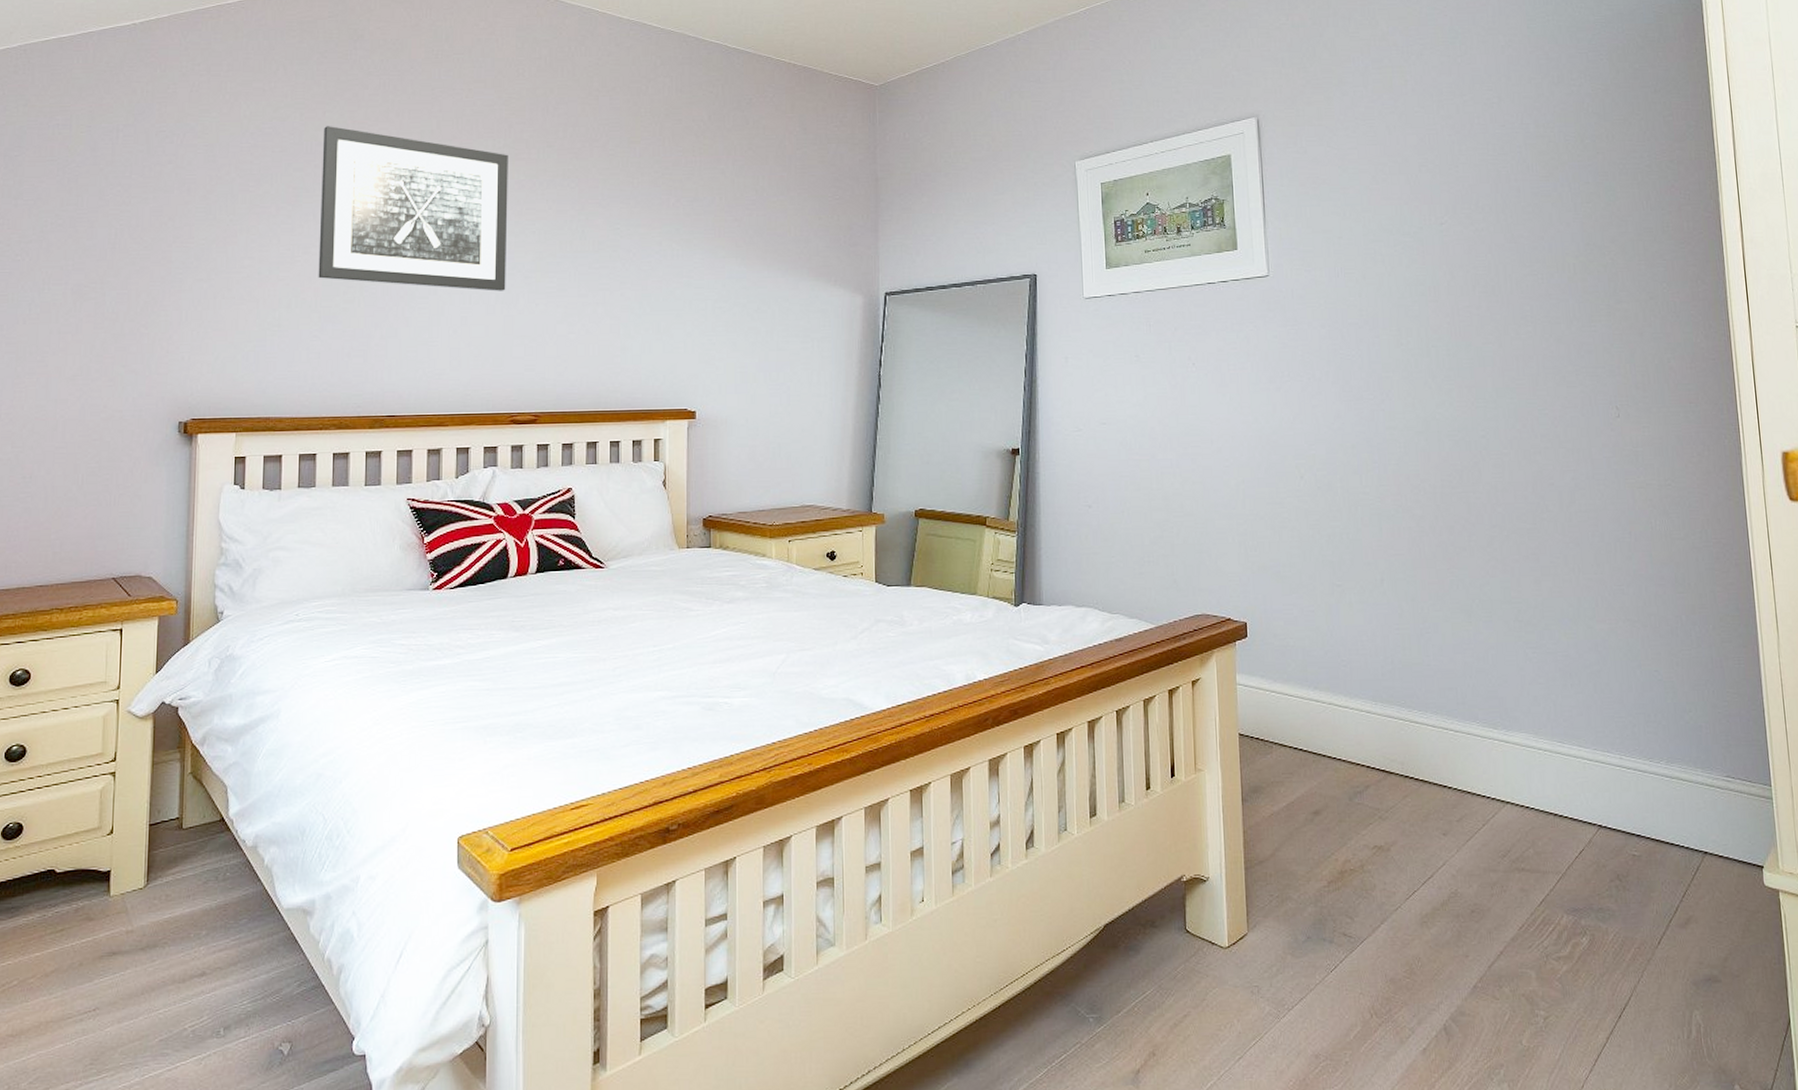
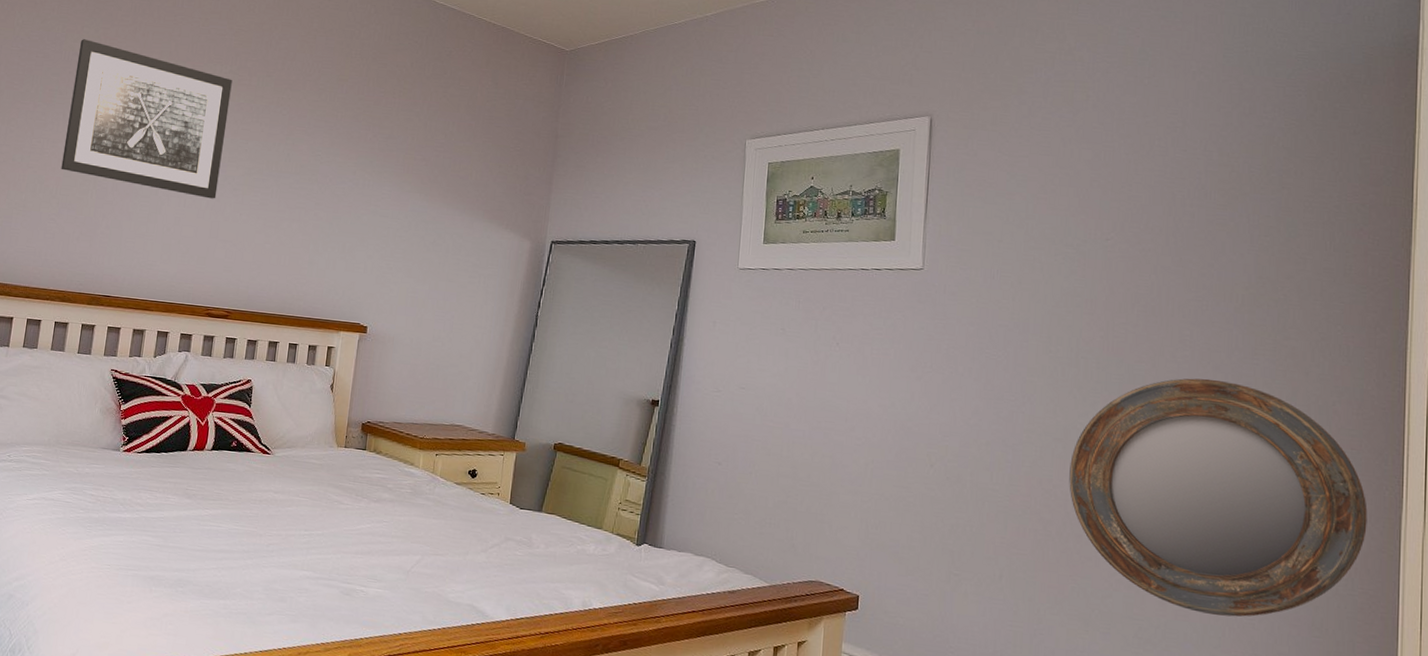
home mirror: none [1434,351,1713,587] -> present [1069,378,1368,617]

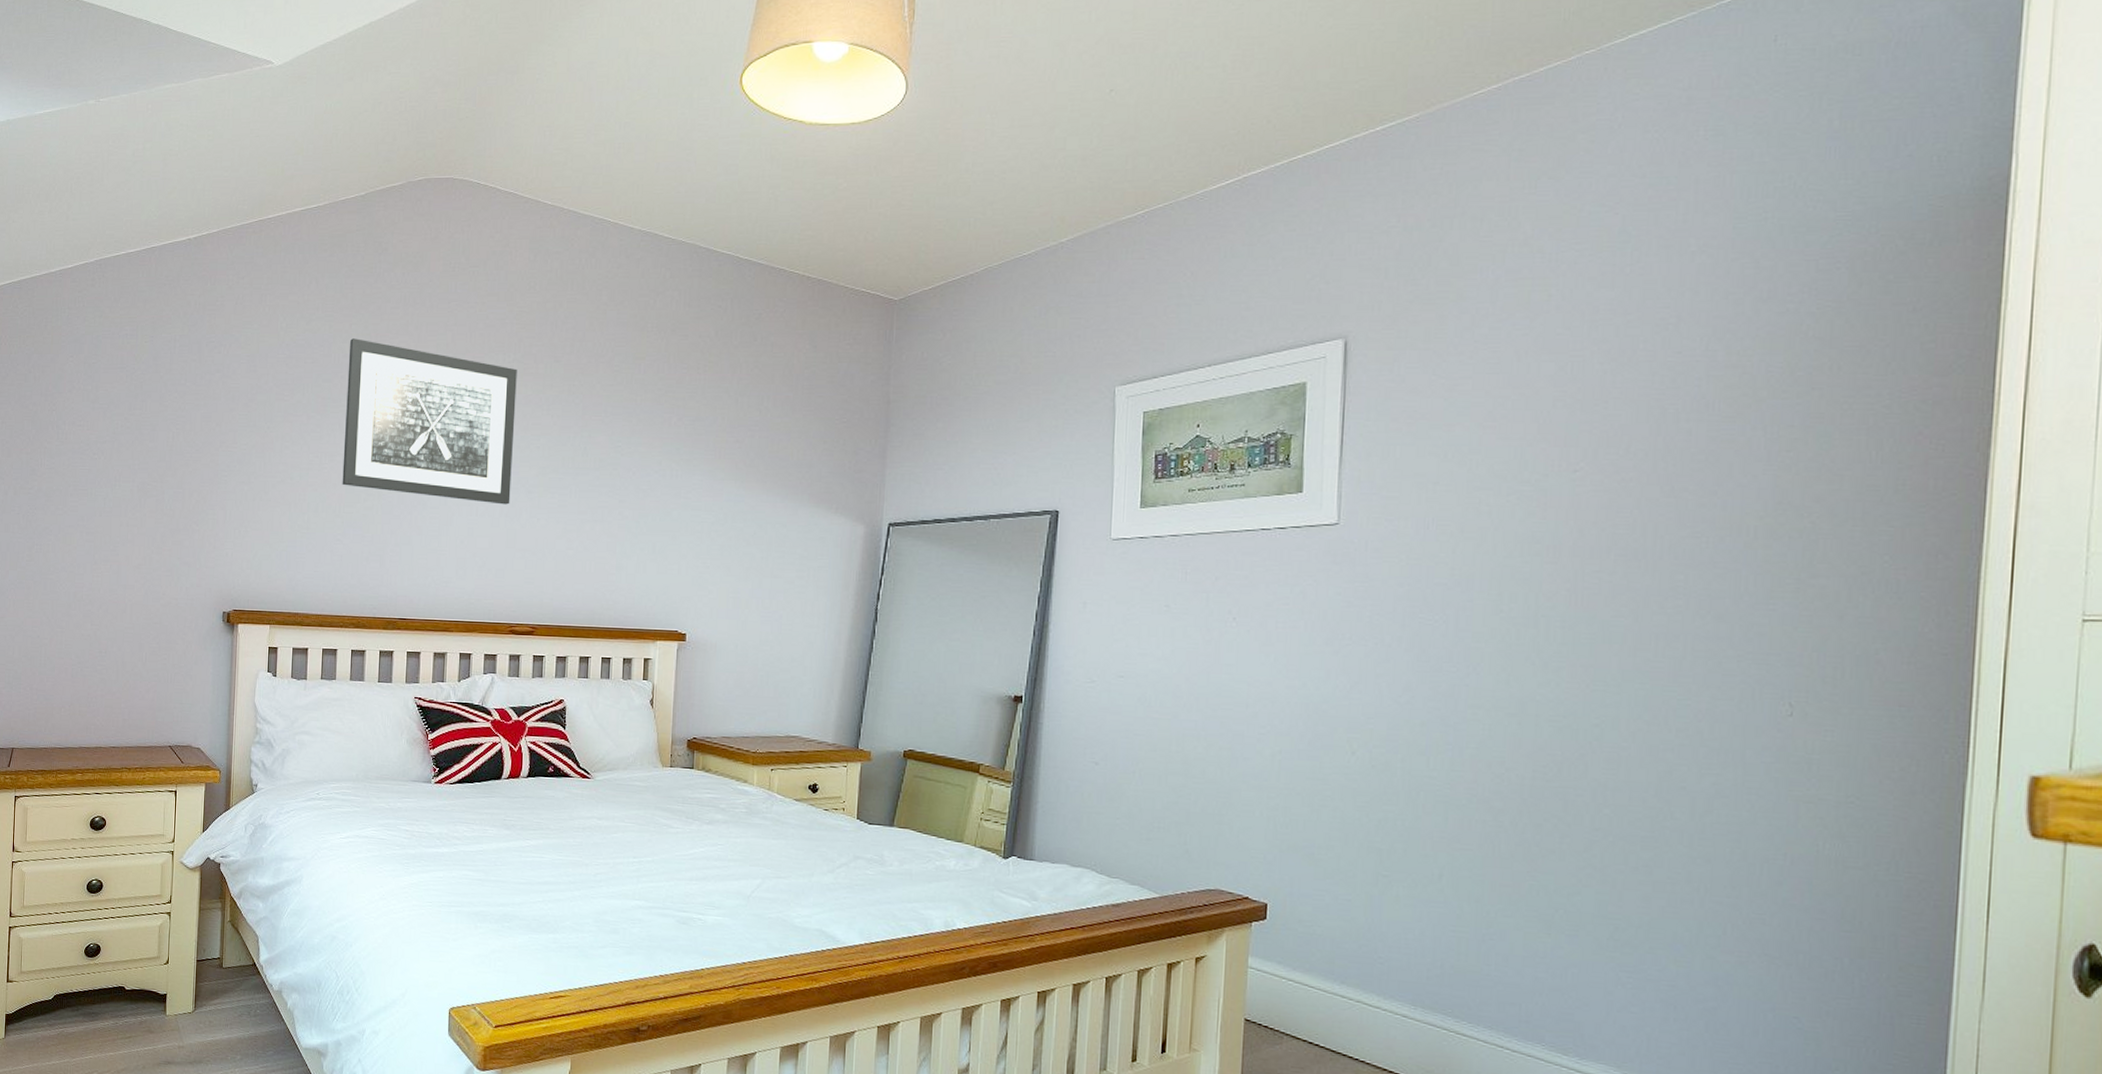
home mirror: present [1069,378,1368,617] -> none [1526,631,1919,912]

